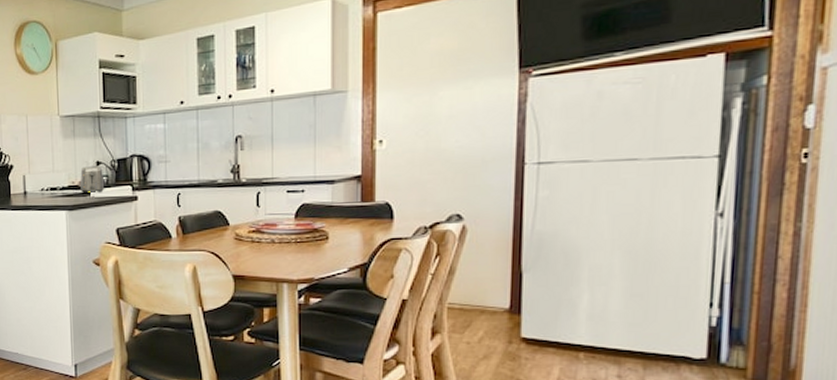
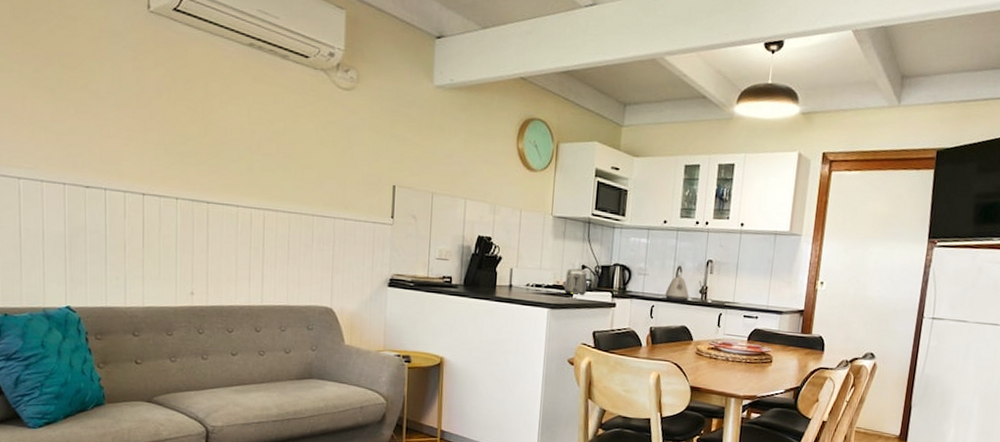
kettle: none [191,146,219,187] -> present [665,265,689,303]

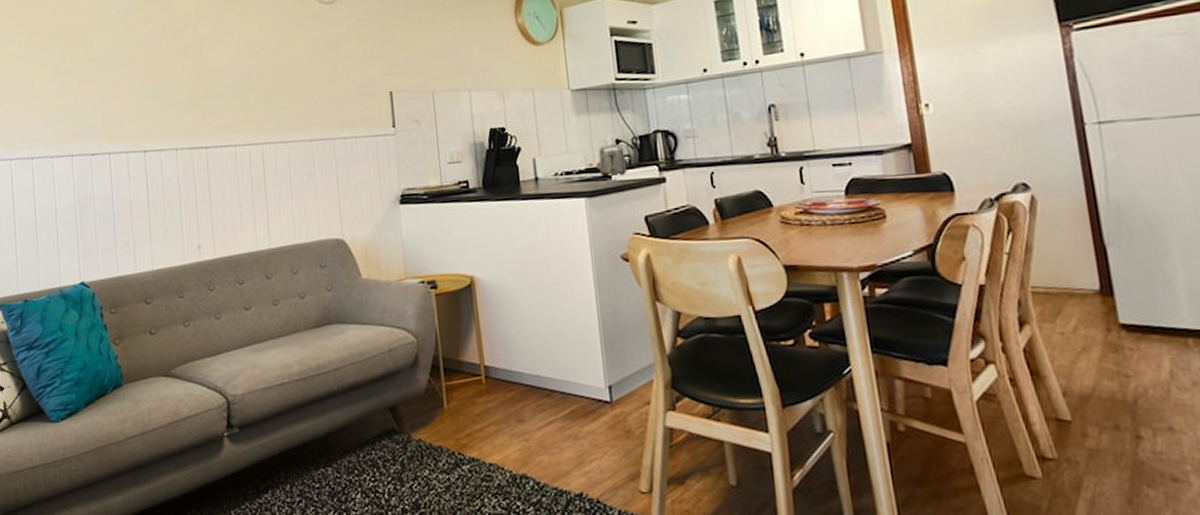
kettle: present [665,265,689,303] -> none [724,117,755,165]

